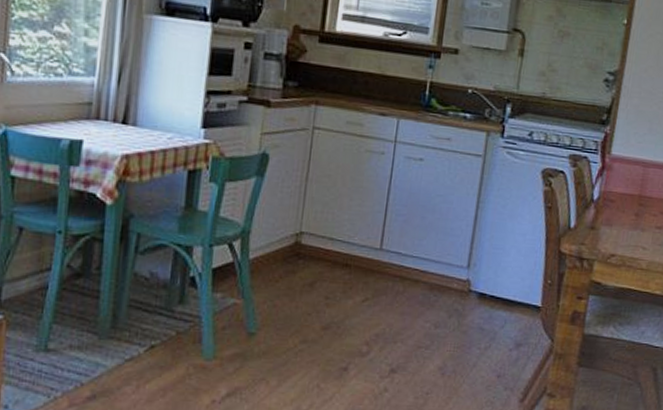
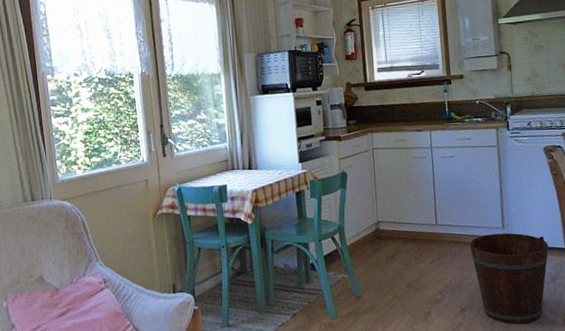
bucket: none [419,273,521,400] -> present [469,232,549,325]

